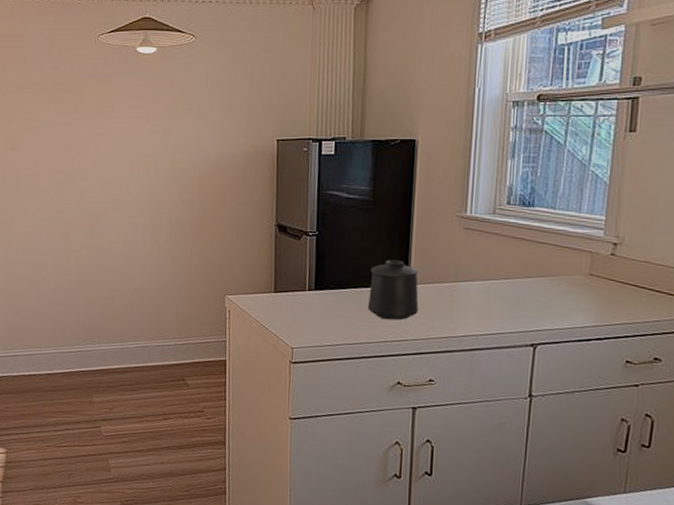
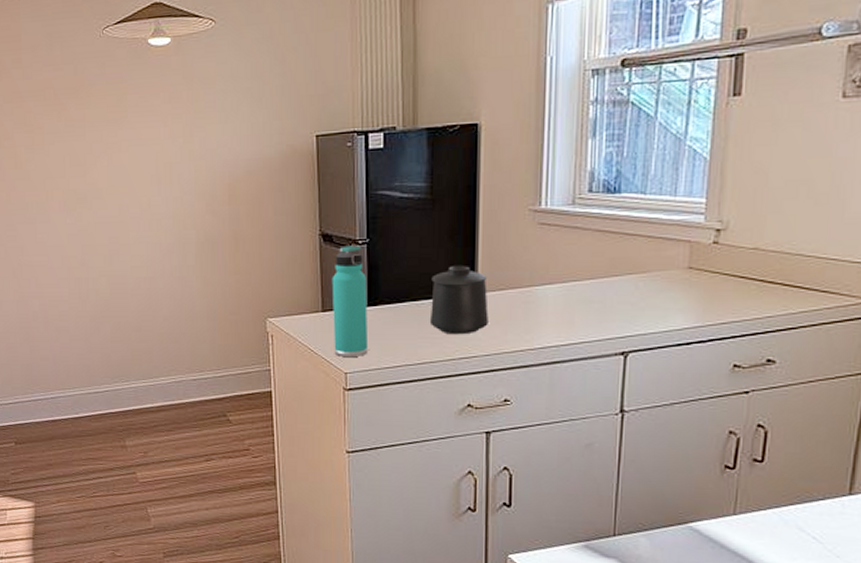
thermos bottle: none [283,236,315,335] -> present [331,245,369,358]

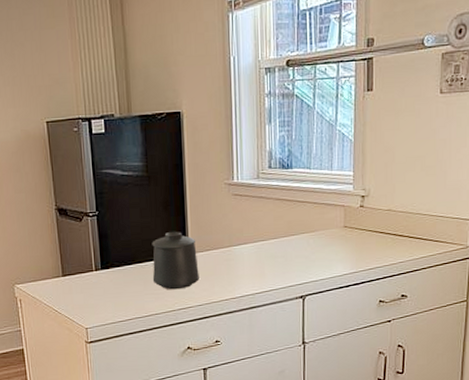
thermos bottle: present [331,245,369,358] -> none [68,217,104,315]

